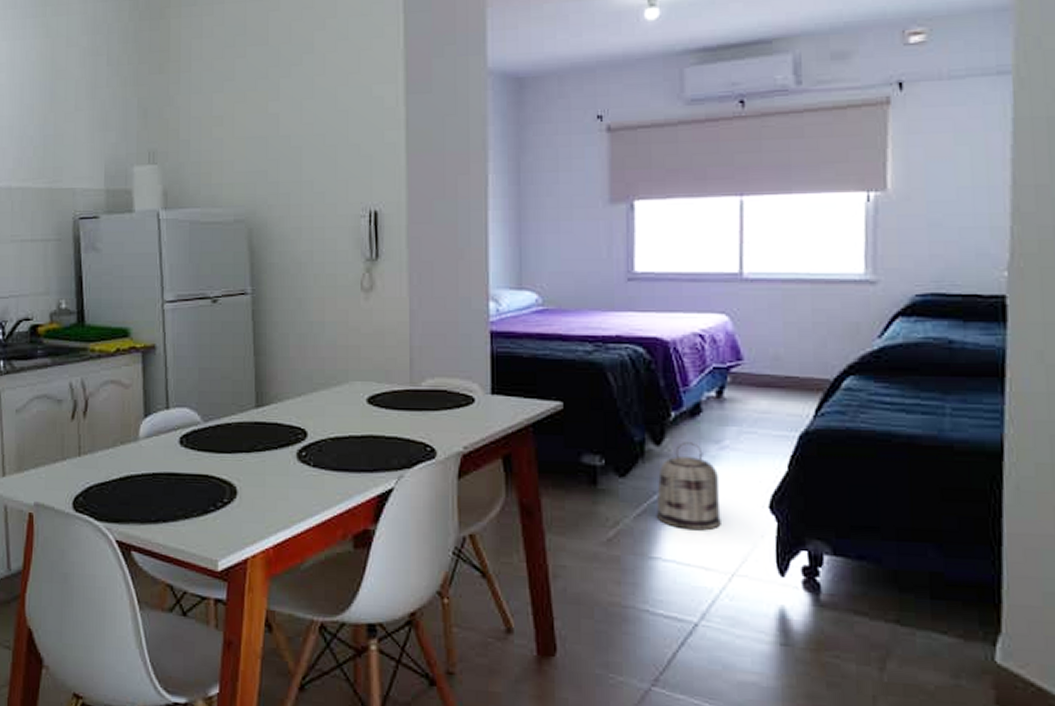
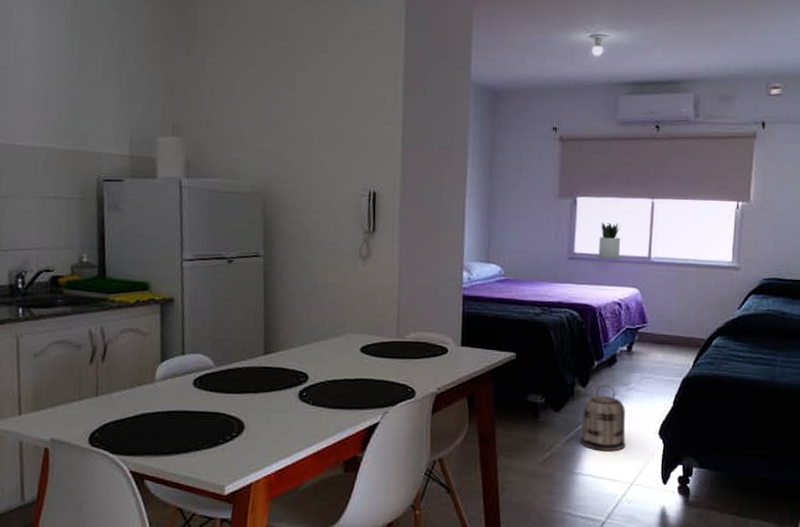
planter: none [665,230,701,278] -> present [596,222,622,260]

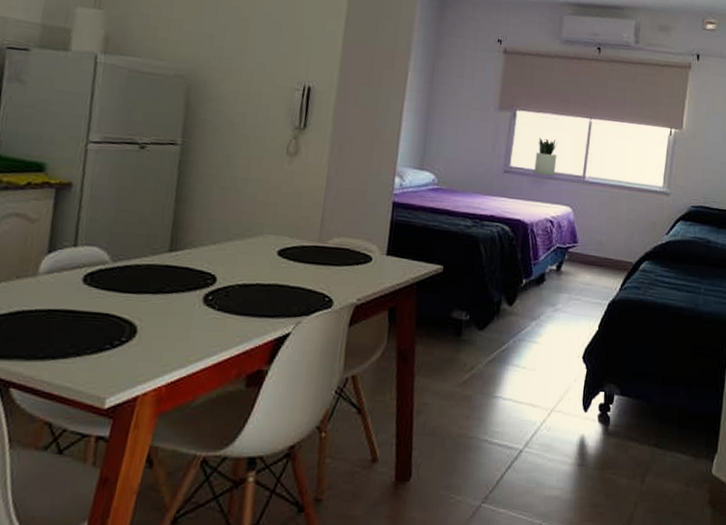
basket: present [579,385,626,452] -> none [502,304,551,375]

